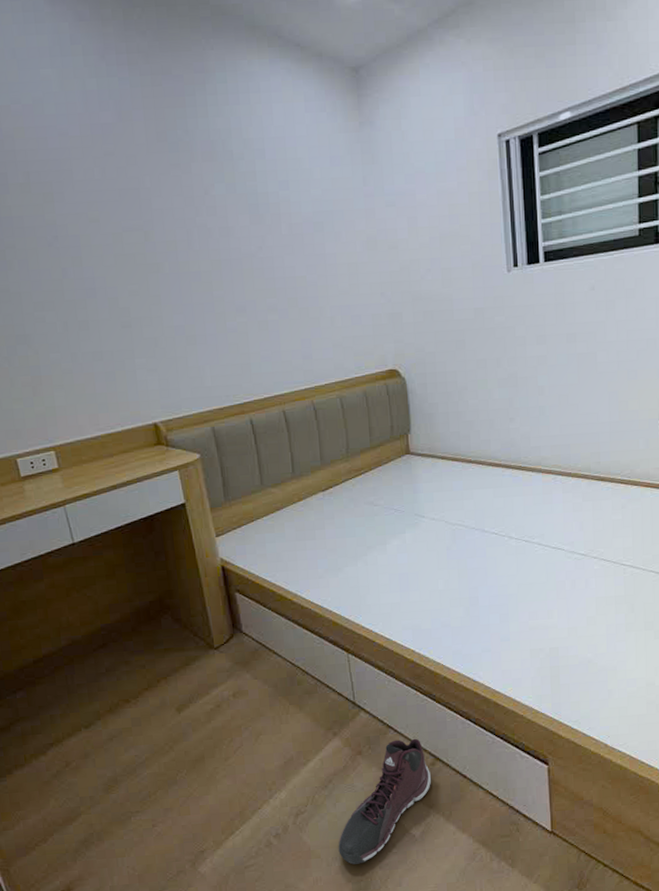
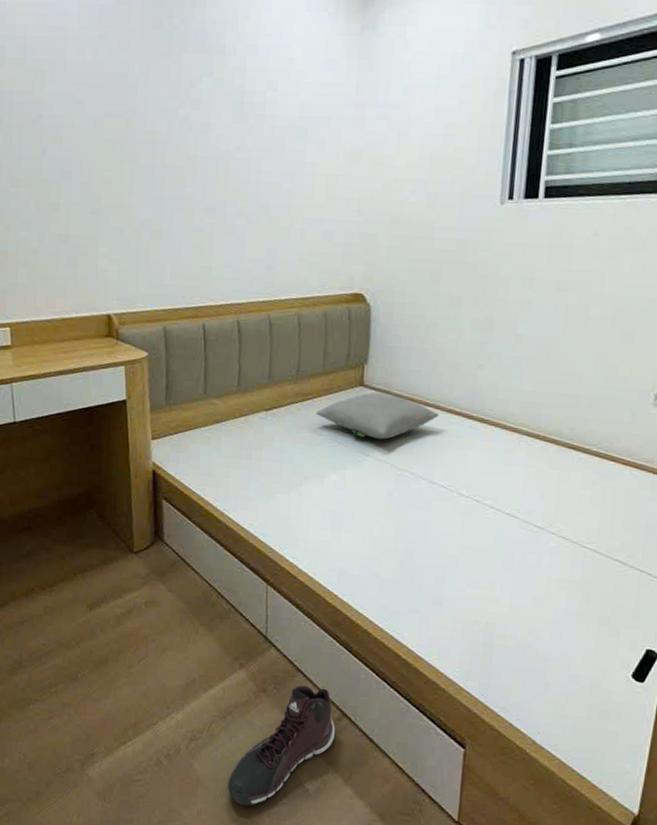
pillow: none [370,457,482,502] -> present [316,392,440,440]

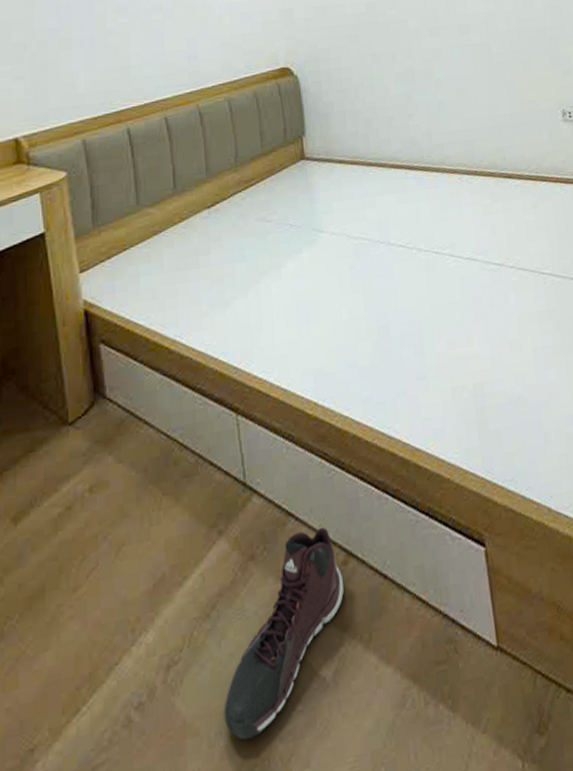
pillow: present [316,392,440,440] -> none [262,162,384,215]

